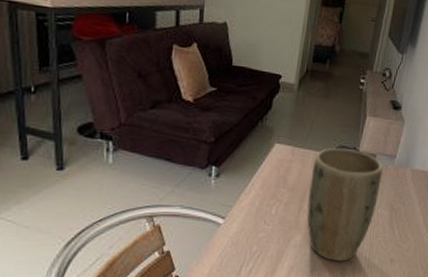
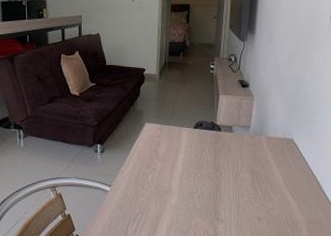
plant pot: present [307,147,384,262] -> none [177,122,241,221]

